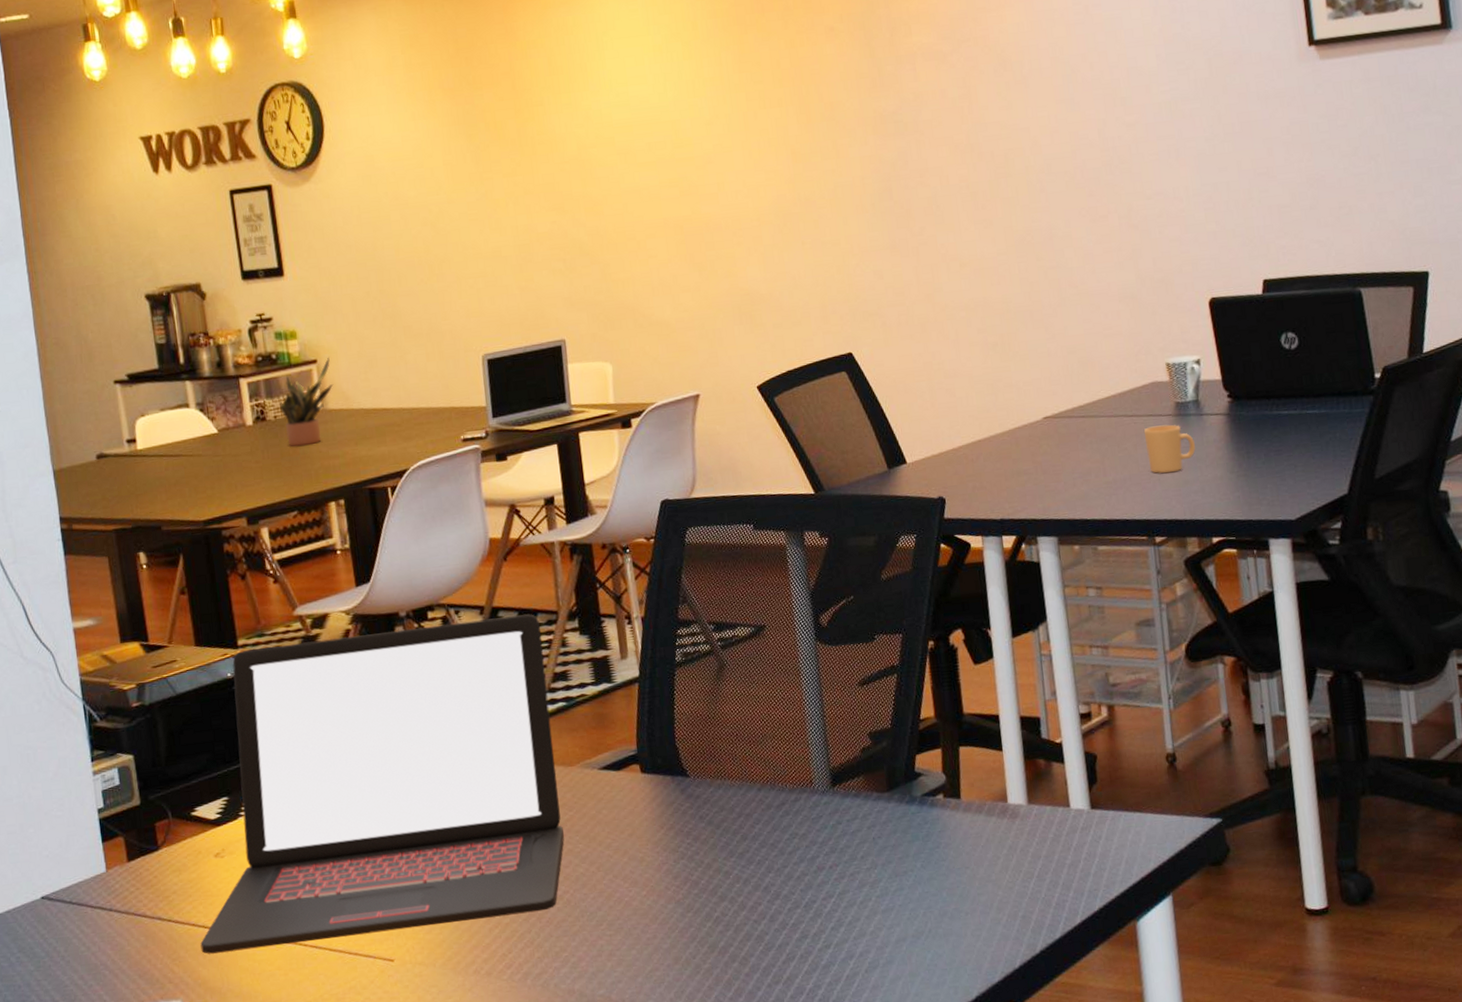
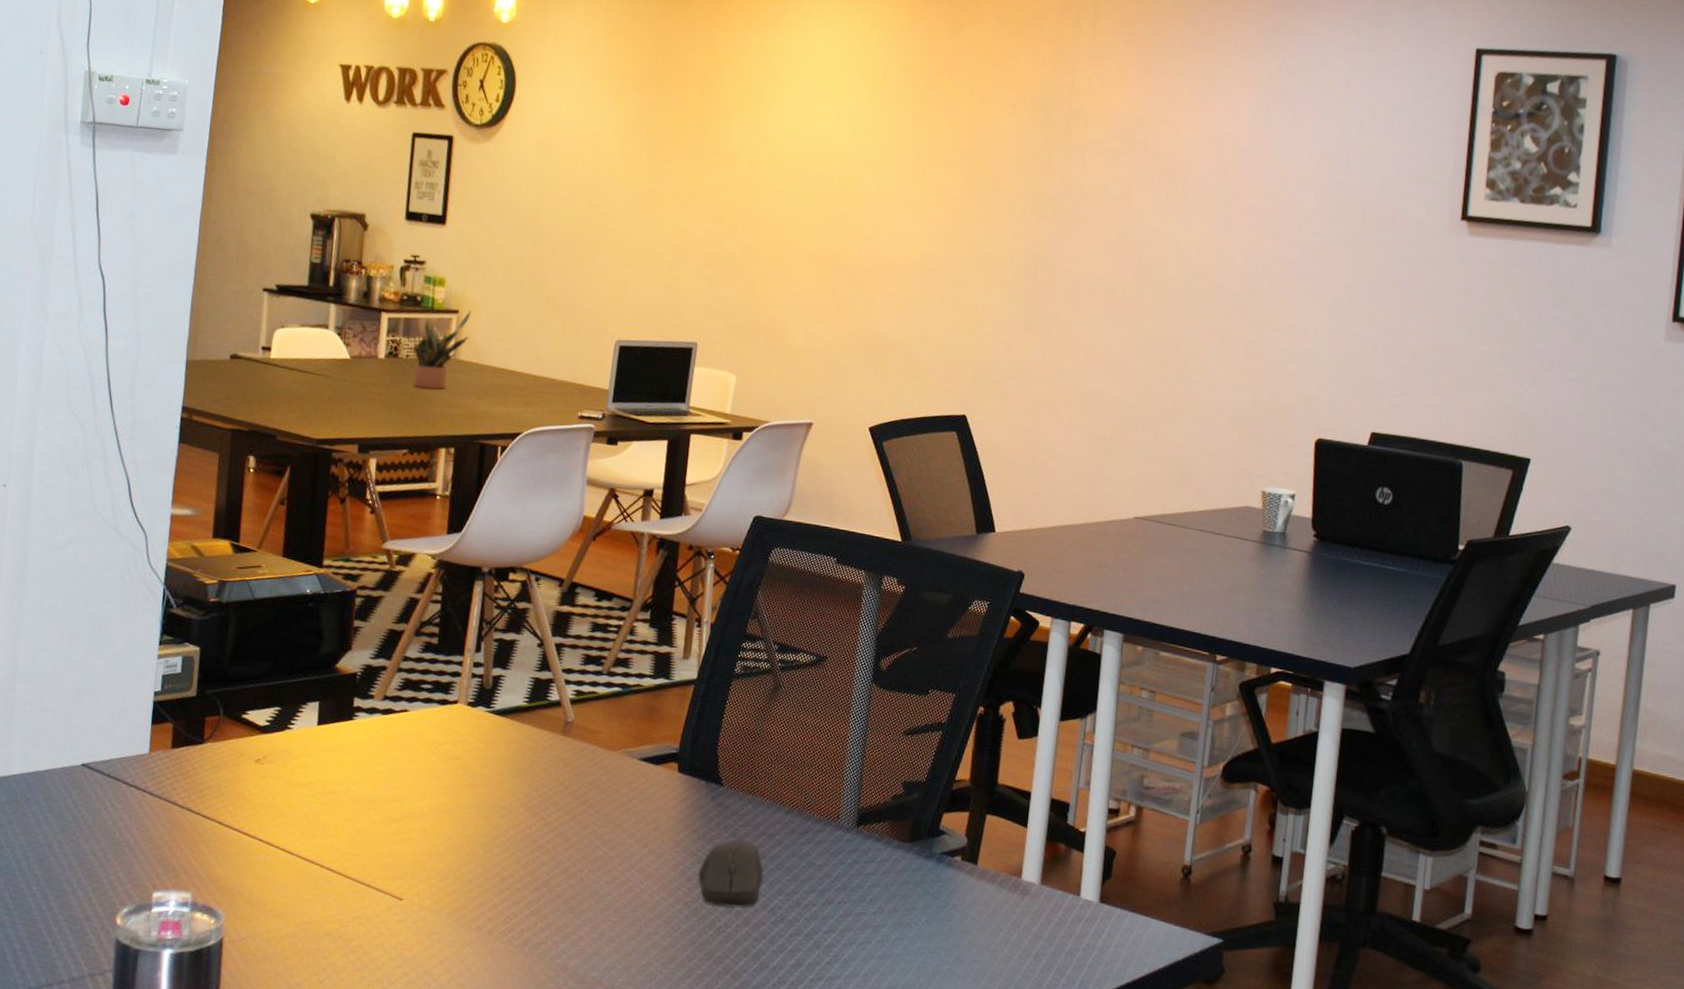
laptop: present [200,614,565,954] -> none [221,571,614,884]
computer mouse: none [684,825,750,897] -> present [698,839,764,907]
mug: present [1143,424,1196,473] -> none [1225,548,1274,597]

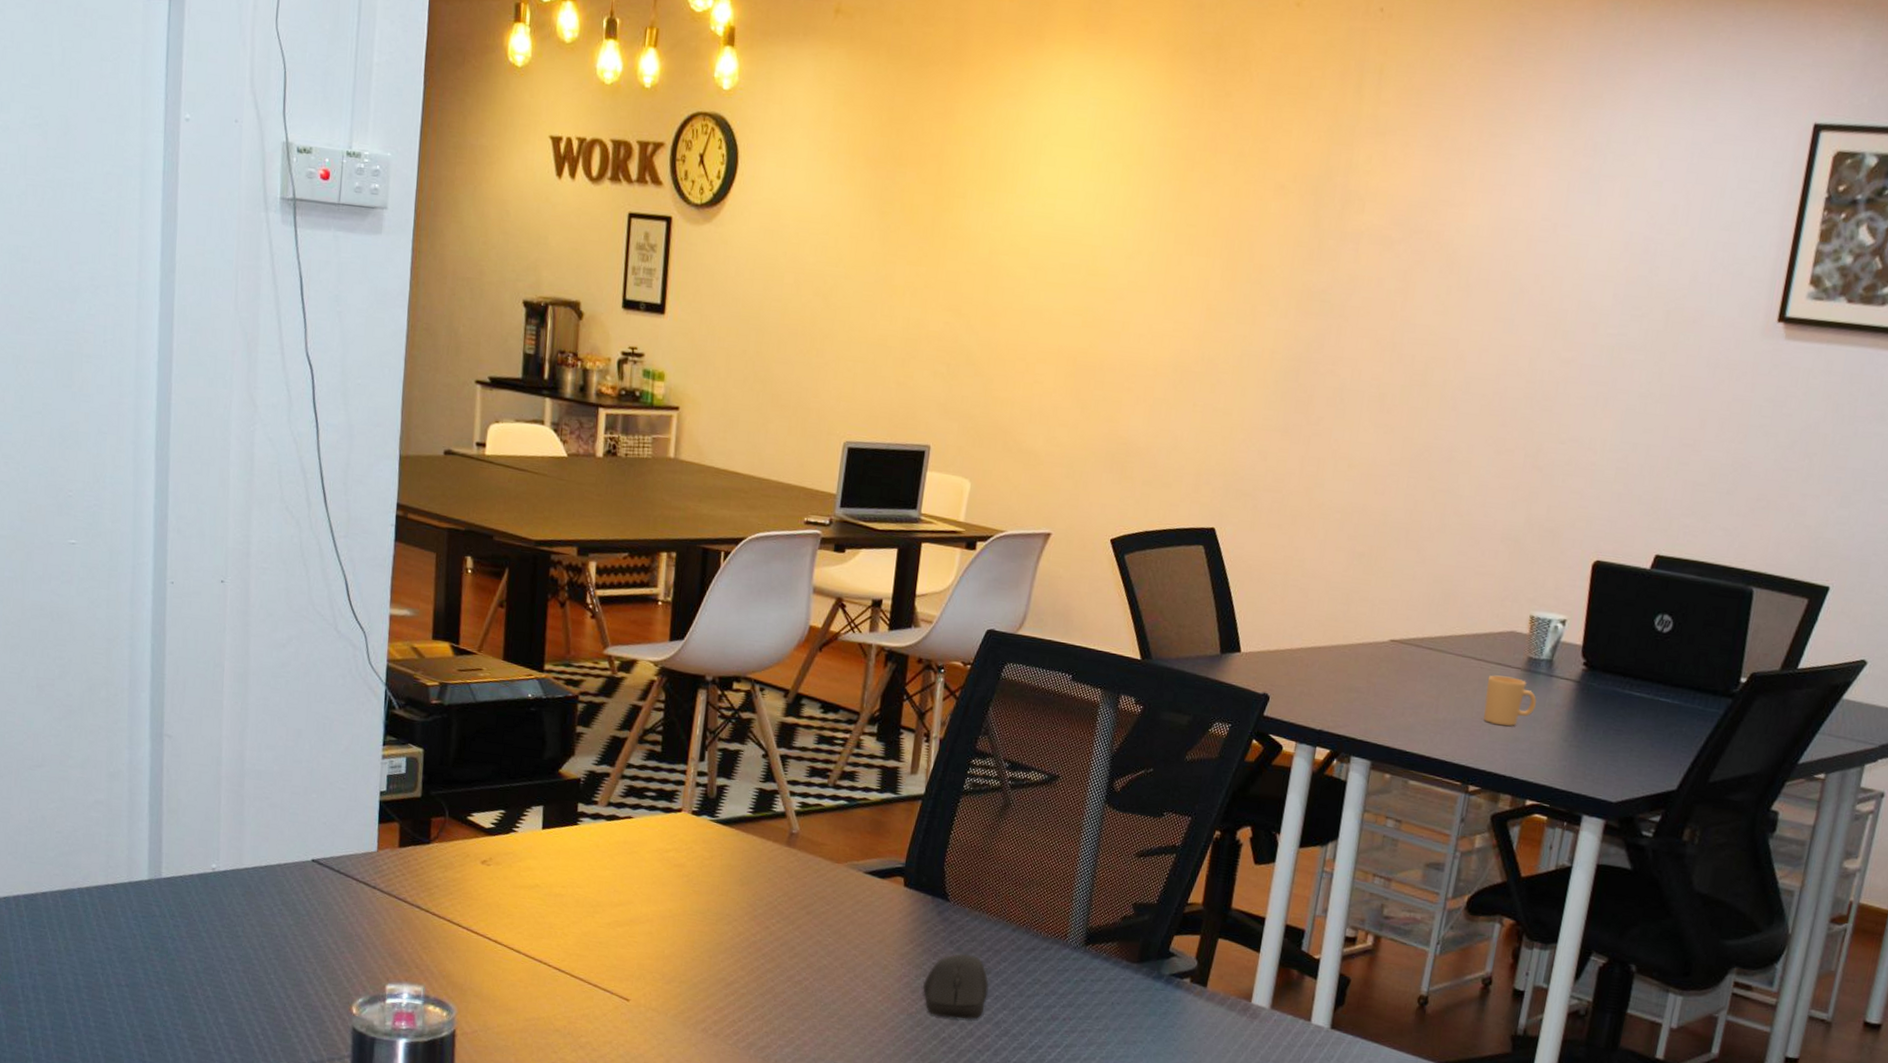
potted plant: present [413,310,471,390] -> none [633,407,692,492]
mug: none [1225,548,1274,597] -> present [1483,675,1537,727]

